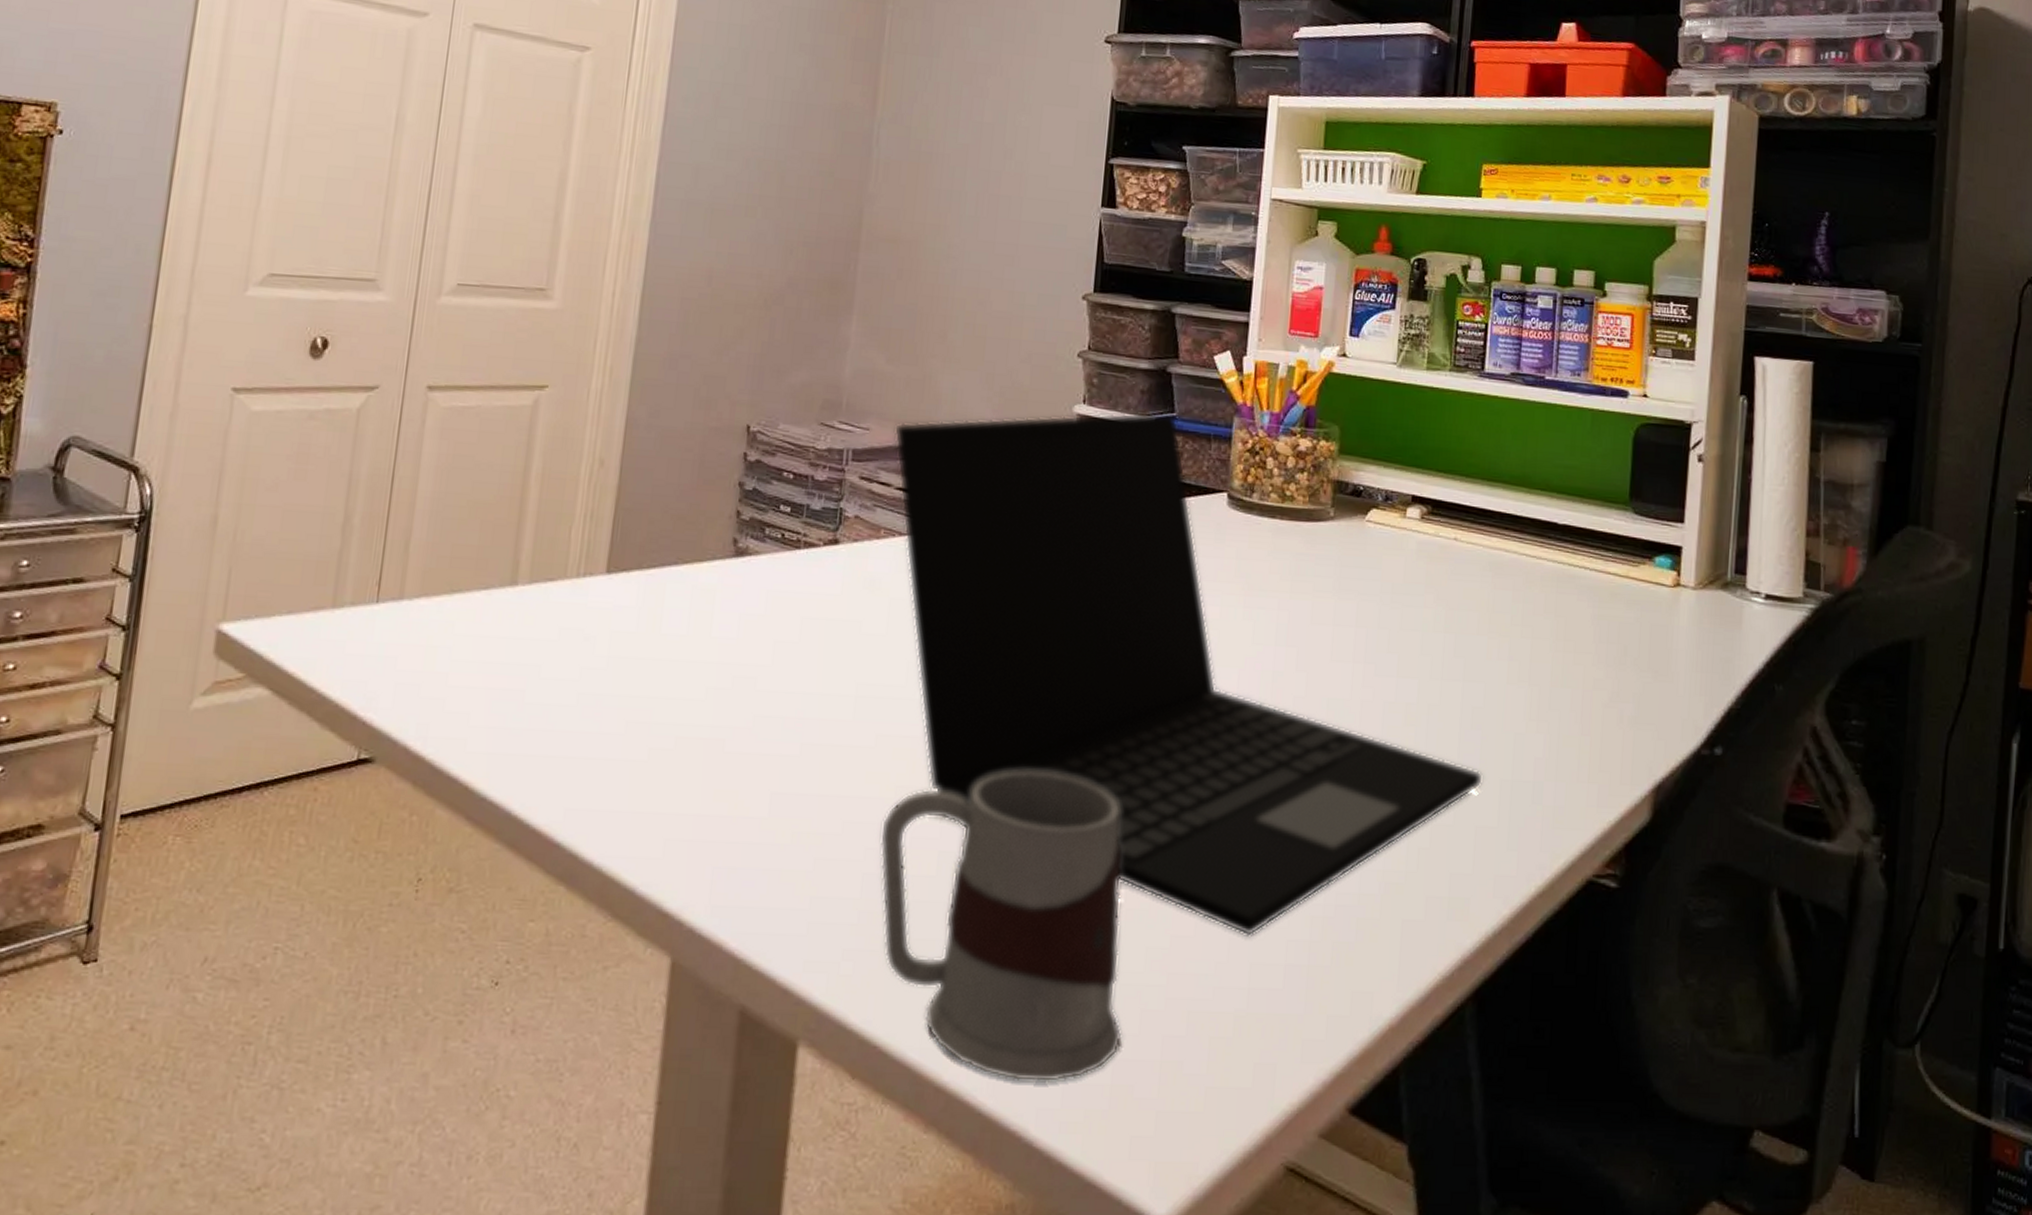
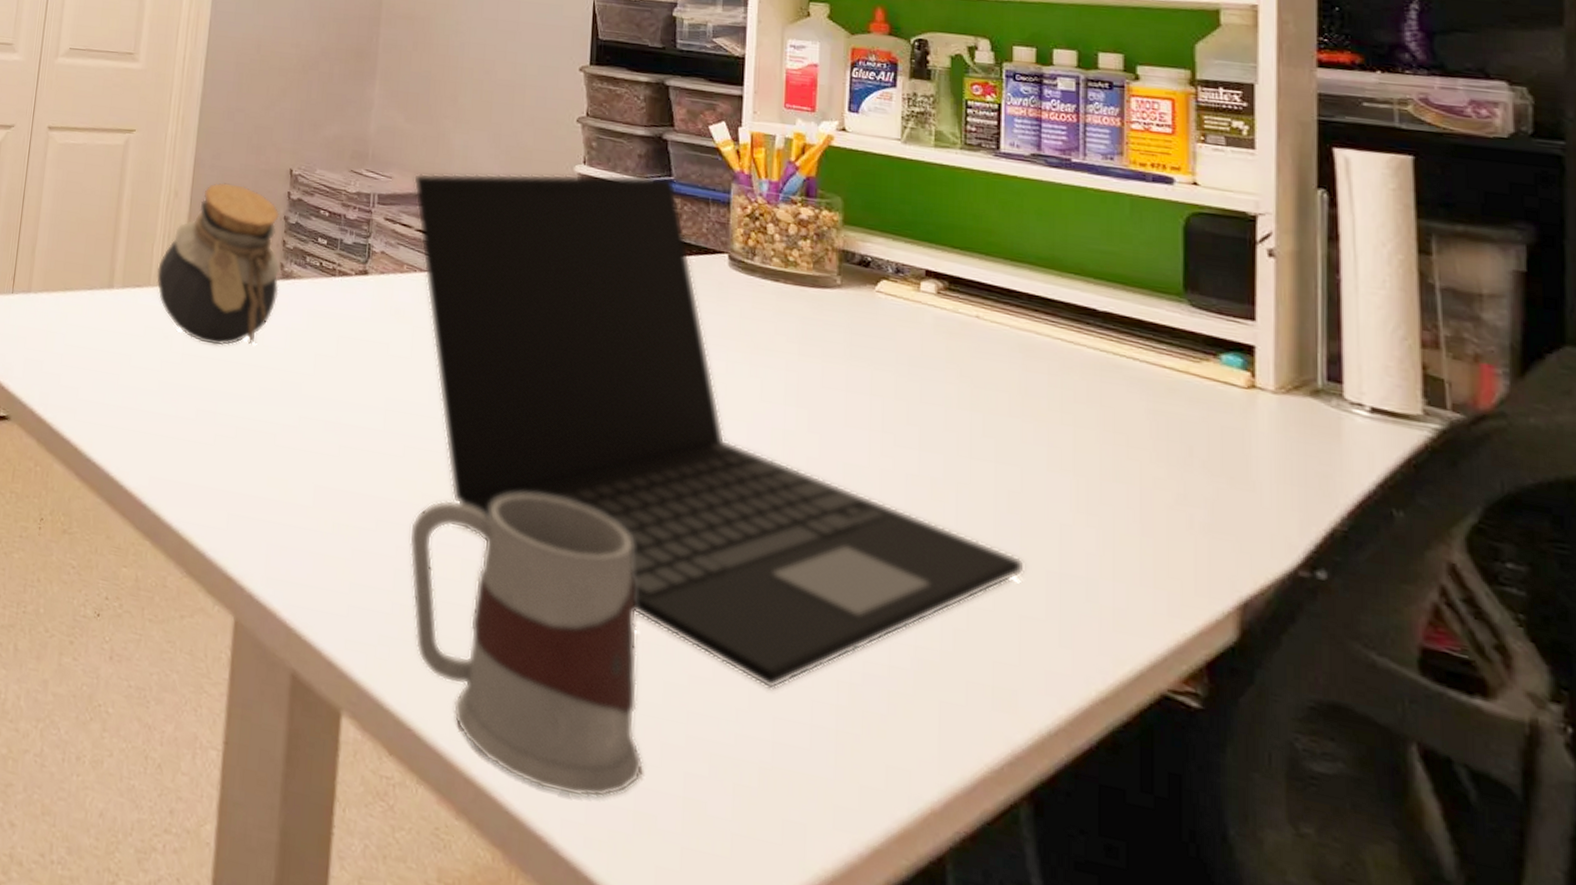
jar: none [575,446,734,643] -> present [156,182,281,346]

